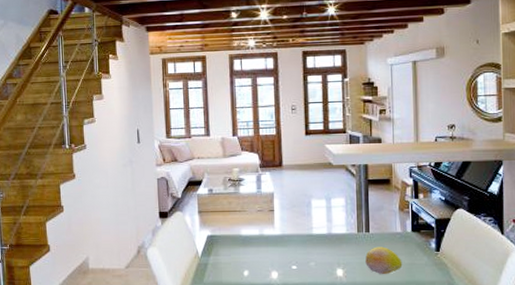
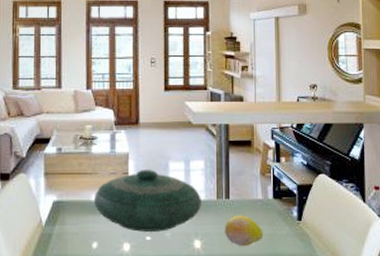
decorative bowl: none [243,206,343,262] -> present [93,169,201,232]

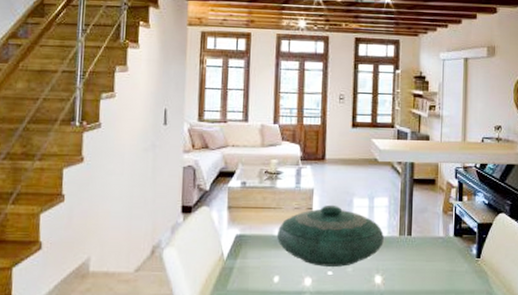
fruit: present [225,215,264,246] -> none [405,251,443,282]

